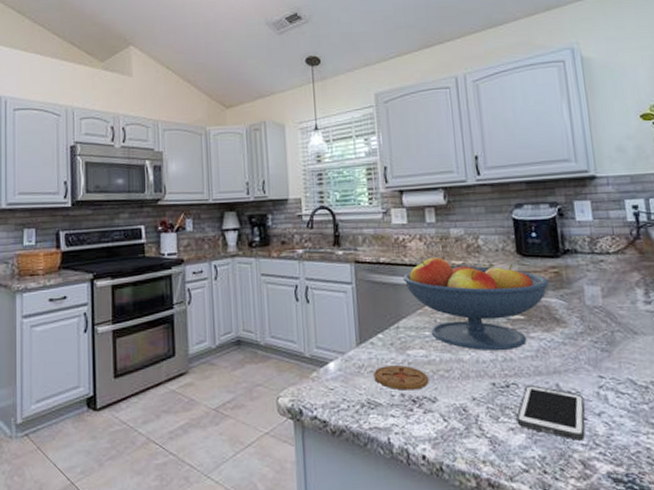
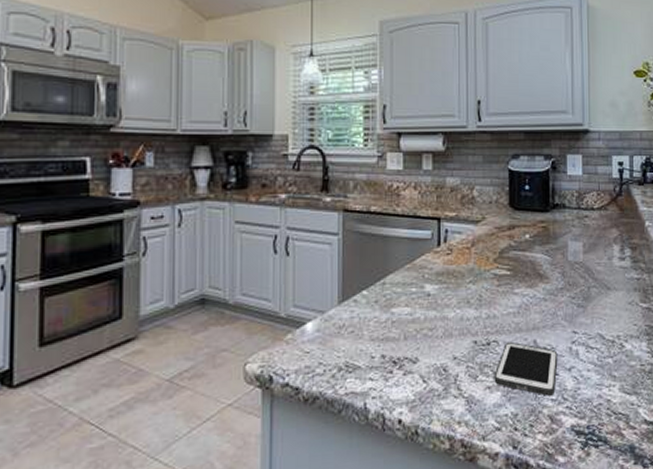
coaster: present [374,365,429,391] -> none [355,324,412,352]
fruit bowl: present [403,257,549,351] -> none [394,207,536,307]

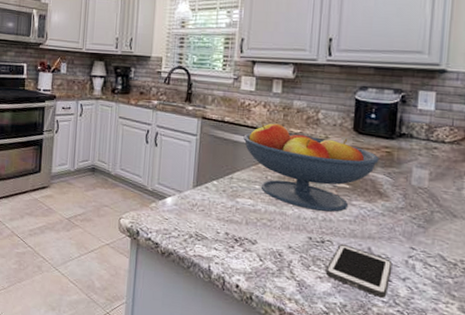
fruit bowl: none [394,207,536,307] -> present [243,122,379,212]

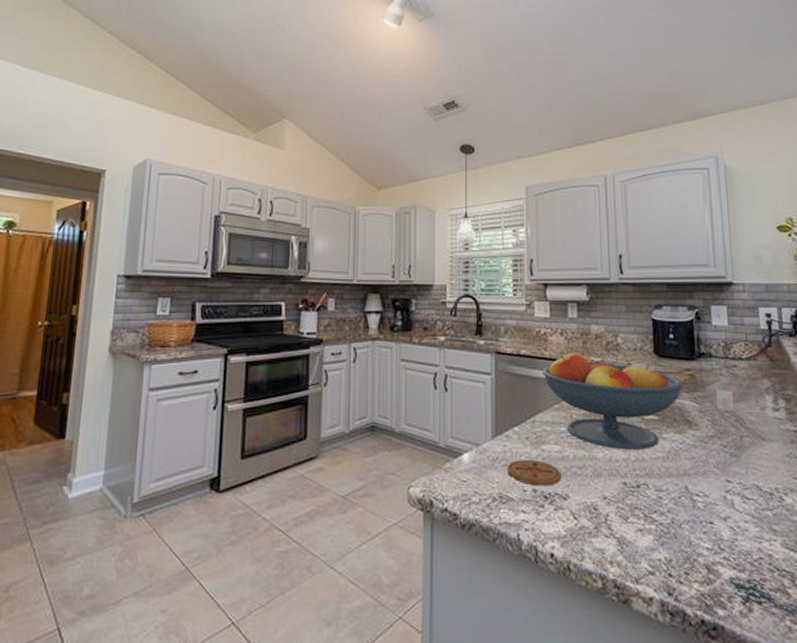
coaster: none [204,207,253,232] -> present [507,460,562,486]
cell phone: present [325,243,393,298] -> none [645,485,712,544]

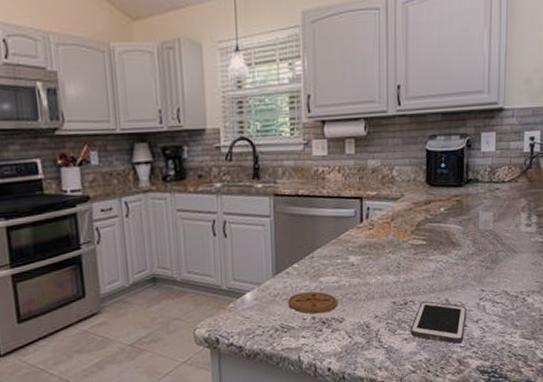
fruit bowl: present [542,352,683,449] -> none [320,188,451,274]
cell phone: none [645,485,712,544] -> present [410,301,467,344]

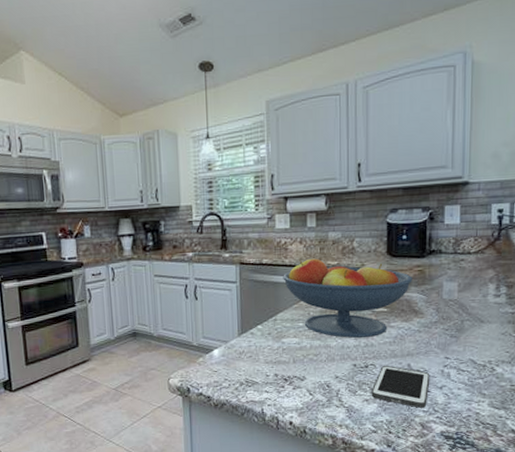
coaster: present [288,291,338,314] -> none [252,351,300,371]
fruit bowl: none [320,188,451,274] -> present [283,258,413,338]

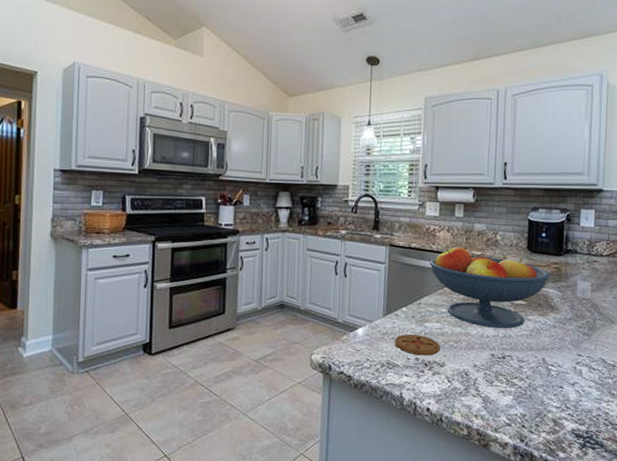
coaster: none [252,351,300,371] -> present [395,334,441,356]
cell phone: present [371,365,430,408] -> none [507,357,563,404]

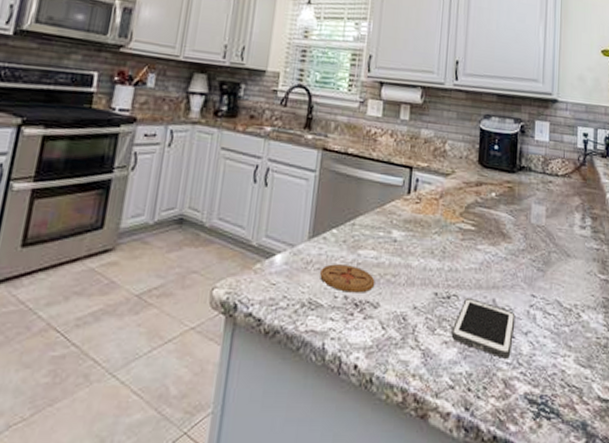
fruit bowl: present [429,246,550,328] -> none [368,154,502,260]
cell phone: none [507,357,563,404] -> present [451,297,516,359]

